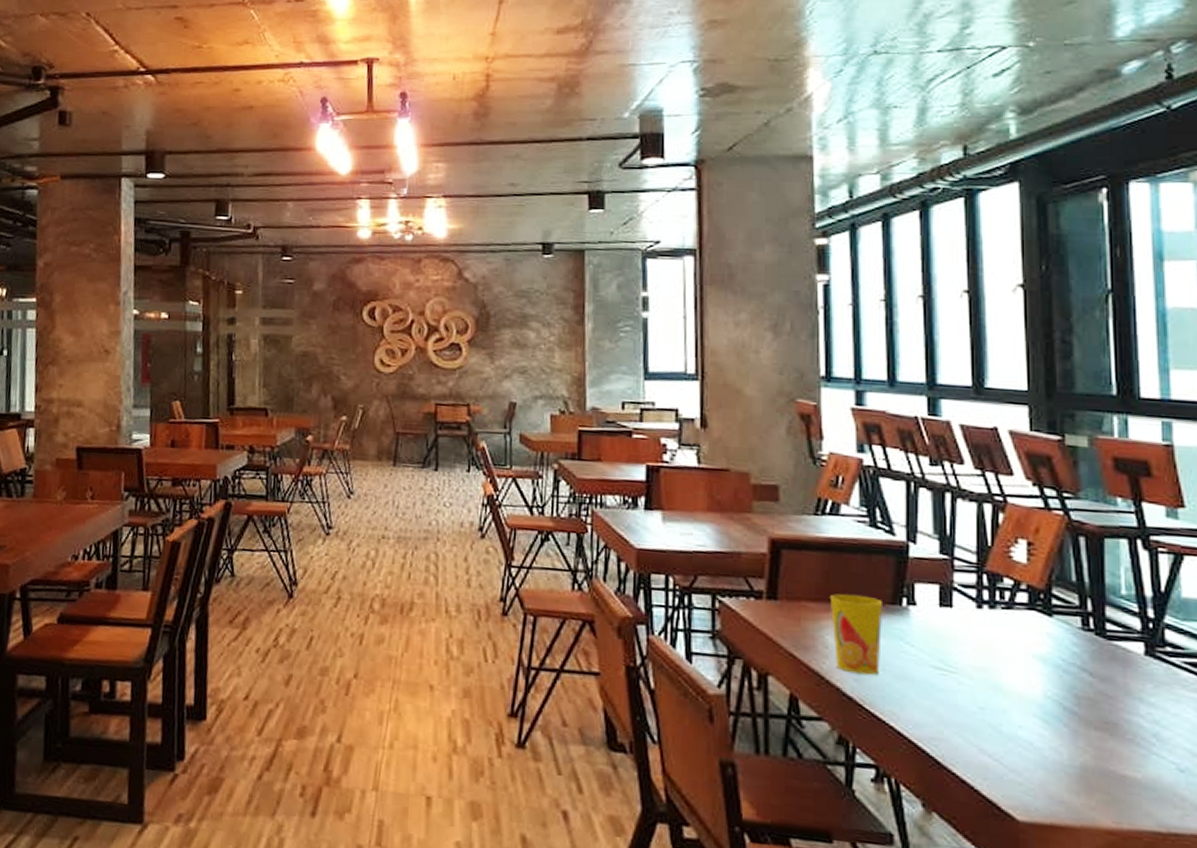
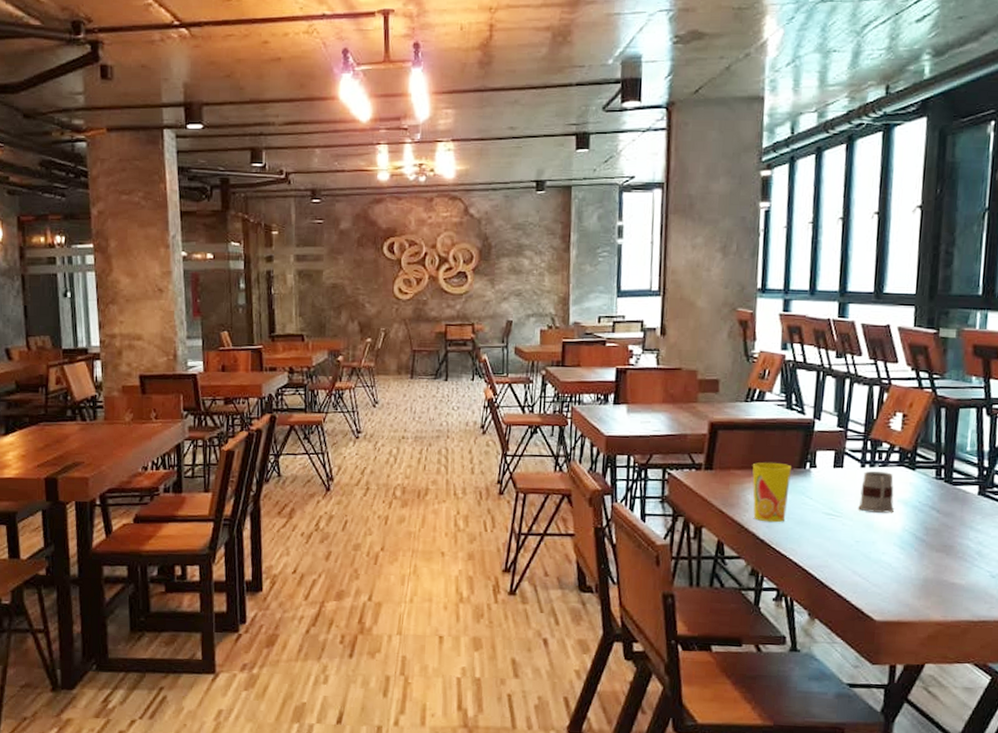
mug: none [978,614,1030,672] -> present [858,471,895,513]

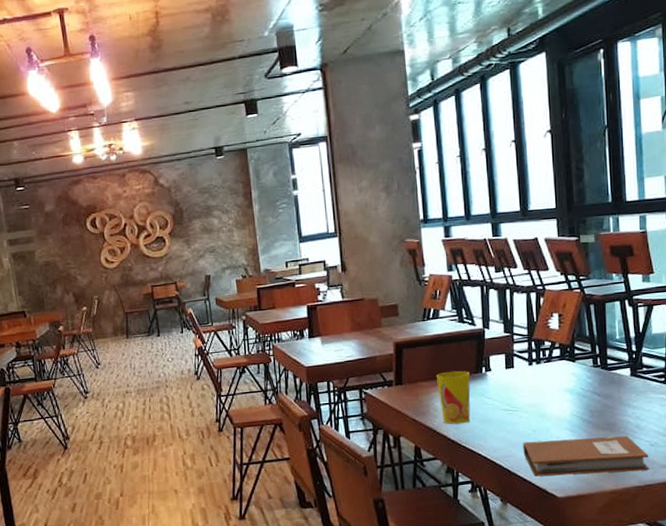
notebook: none [841,553,987,604] -> present [523,435,649,477]
mug: present [858,471,895,513] -> none [531,366,563,404]

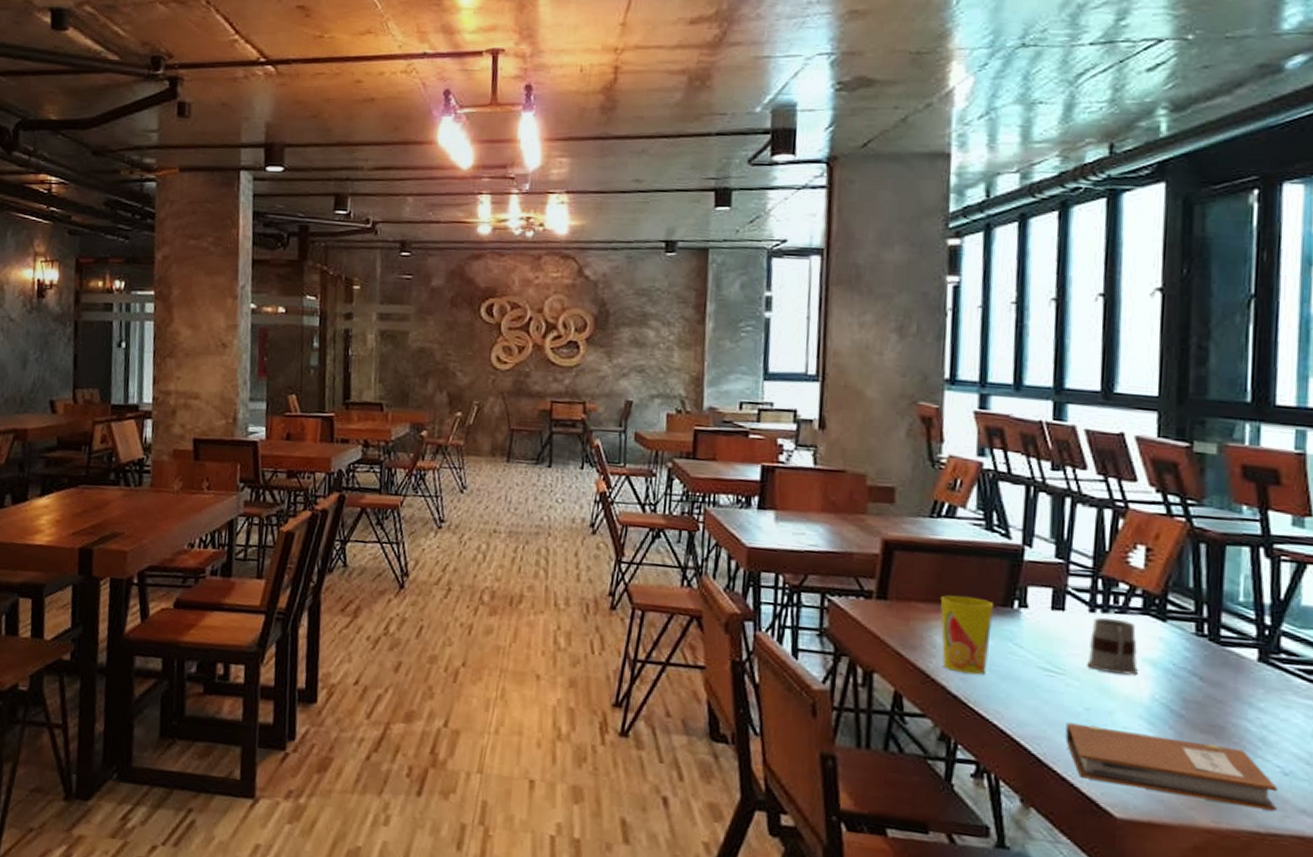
mug: none [531,366,563,404] -> present [1087,618,1140,675]

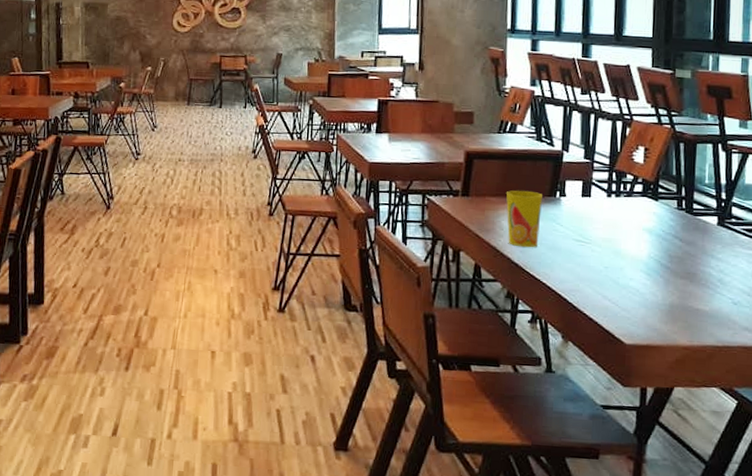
notebook: present [1065,722,1278,811] -> none [592,278,730,330]
mug: present [1087,618,1140,675] -> none [606,201,641,241]

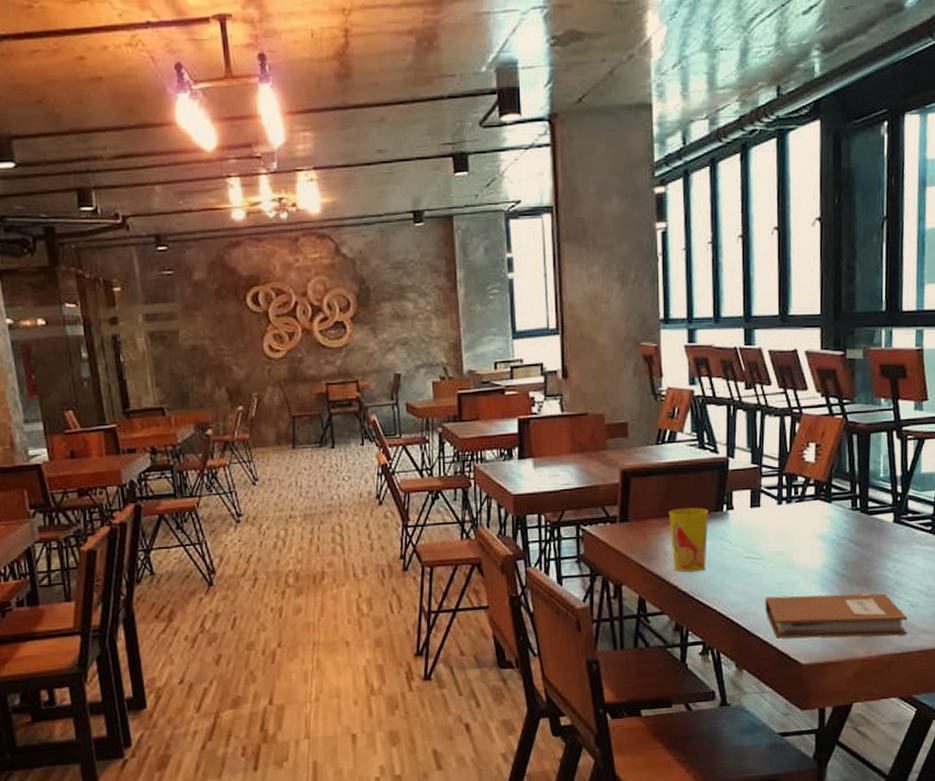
notebook: none [592,278,730,330] -> present [765,593,908,639]

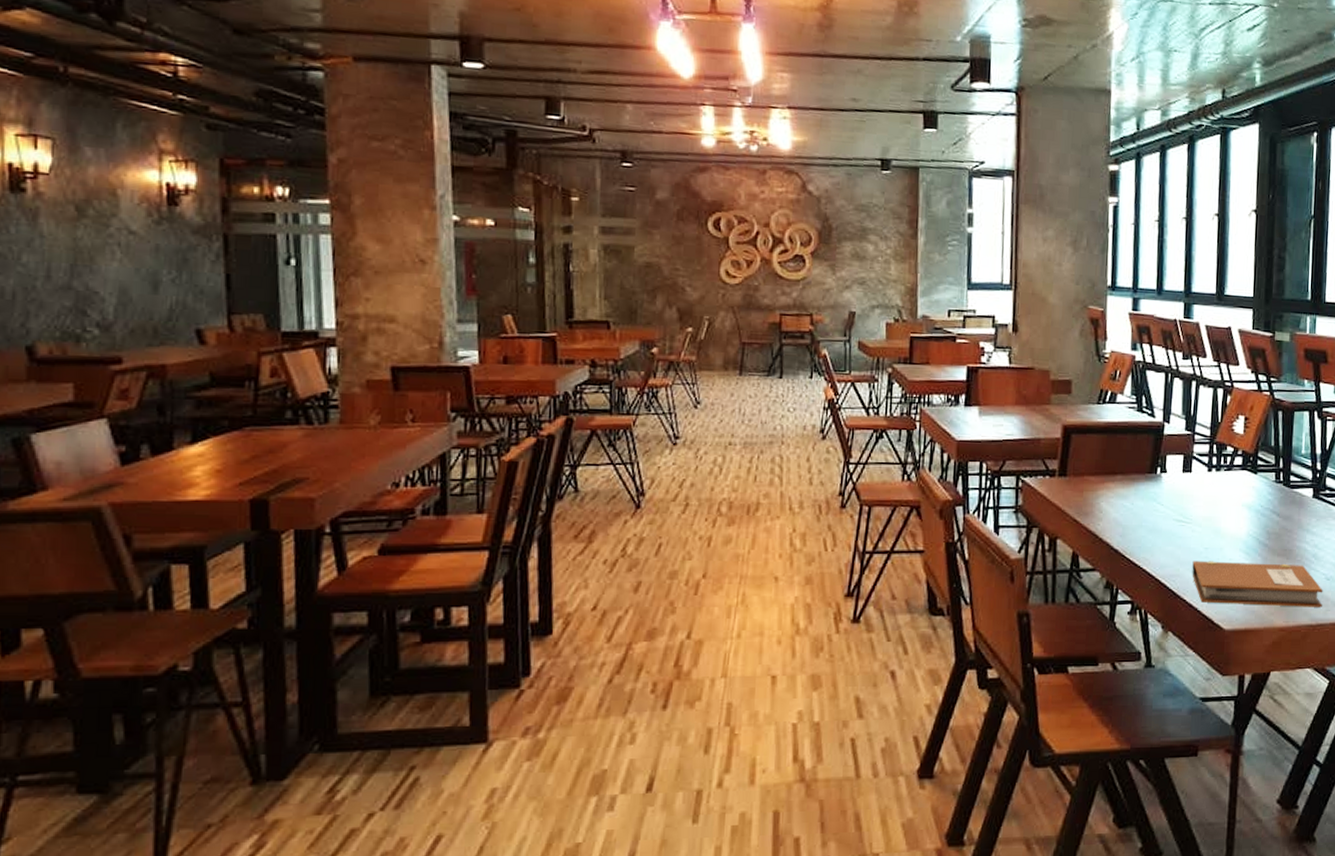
cup: present [668,507,708,573] -> none [1105,467,1143,531]

